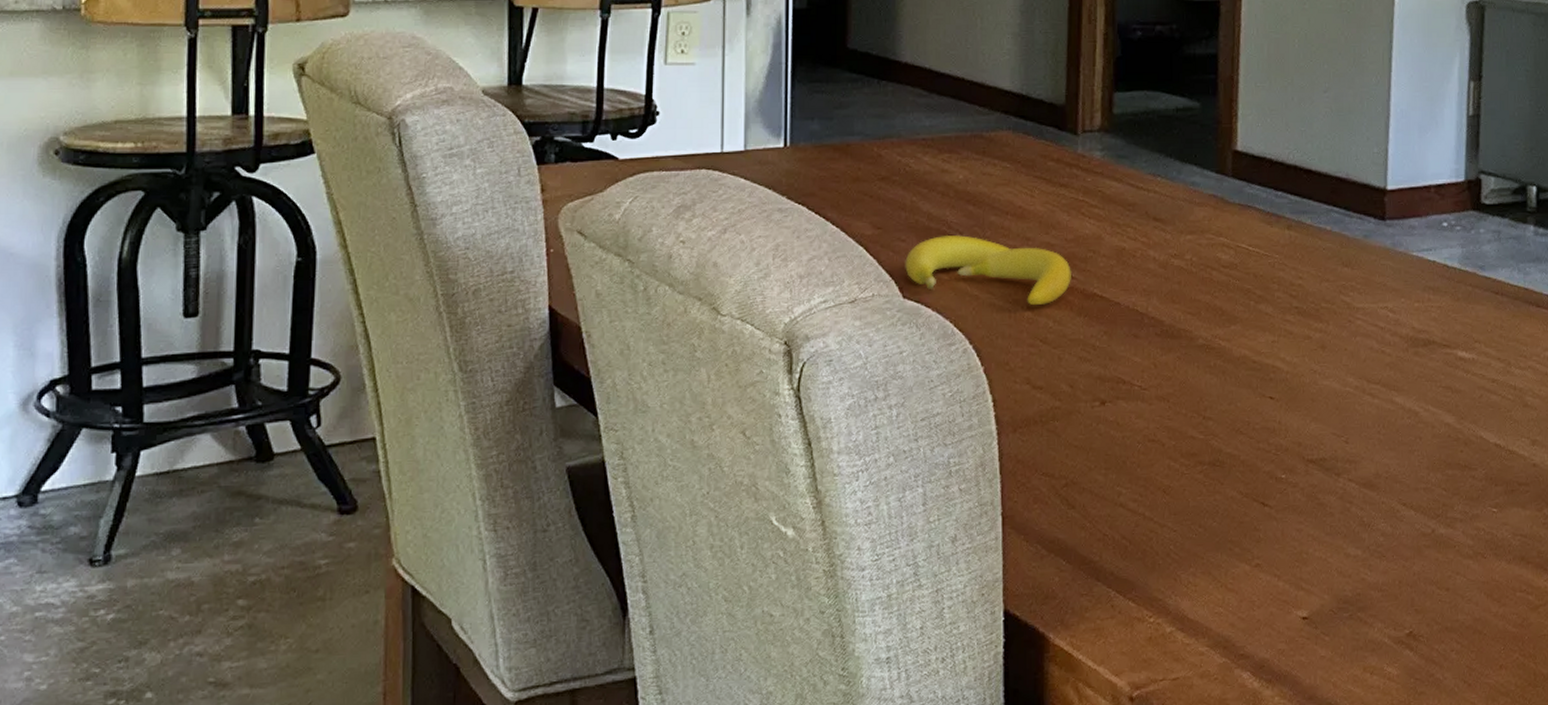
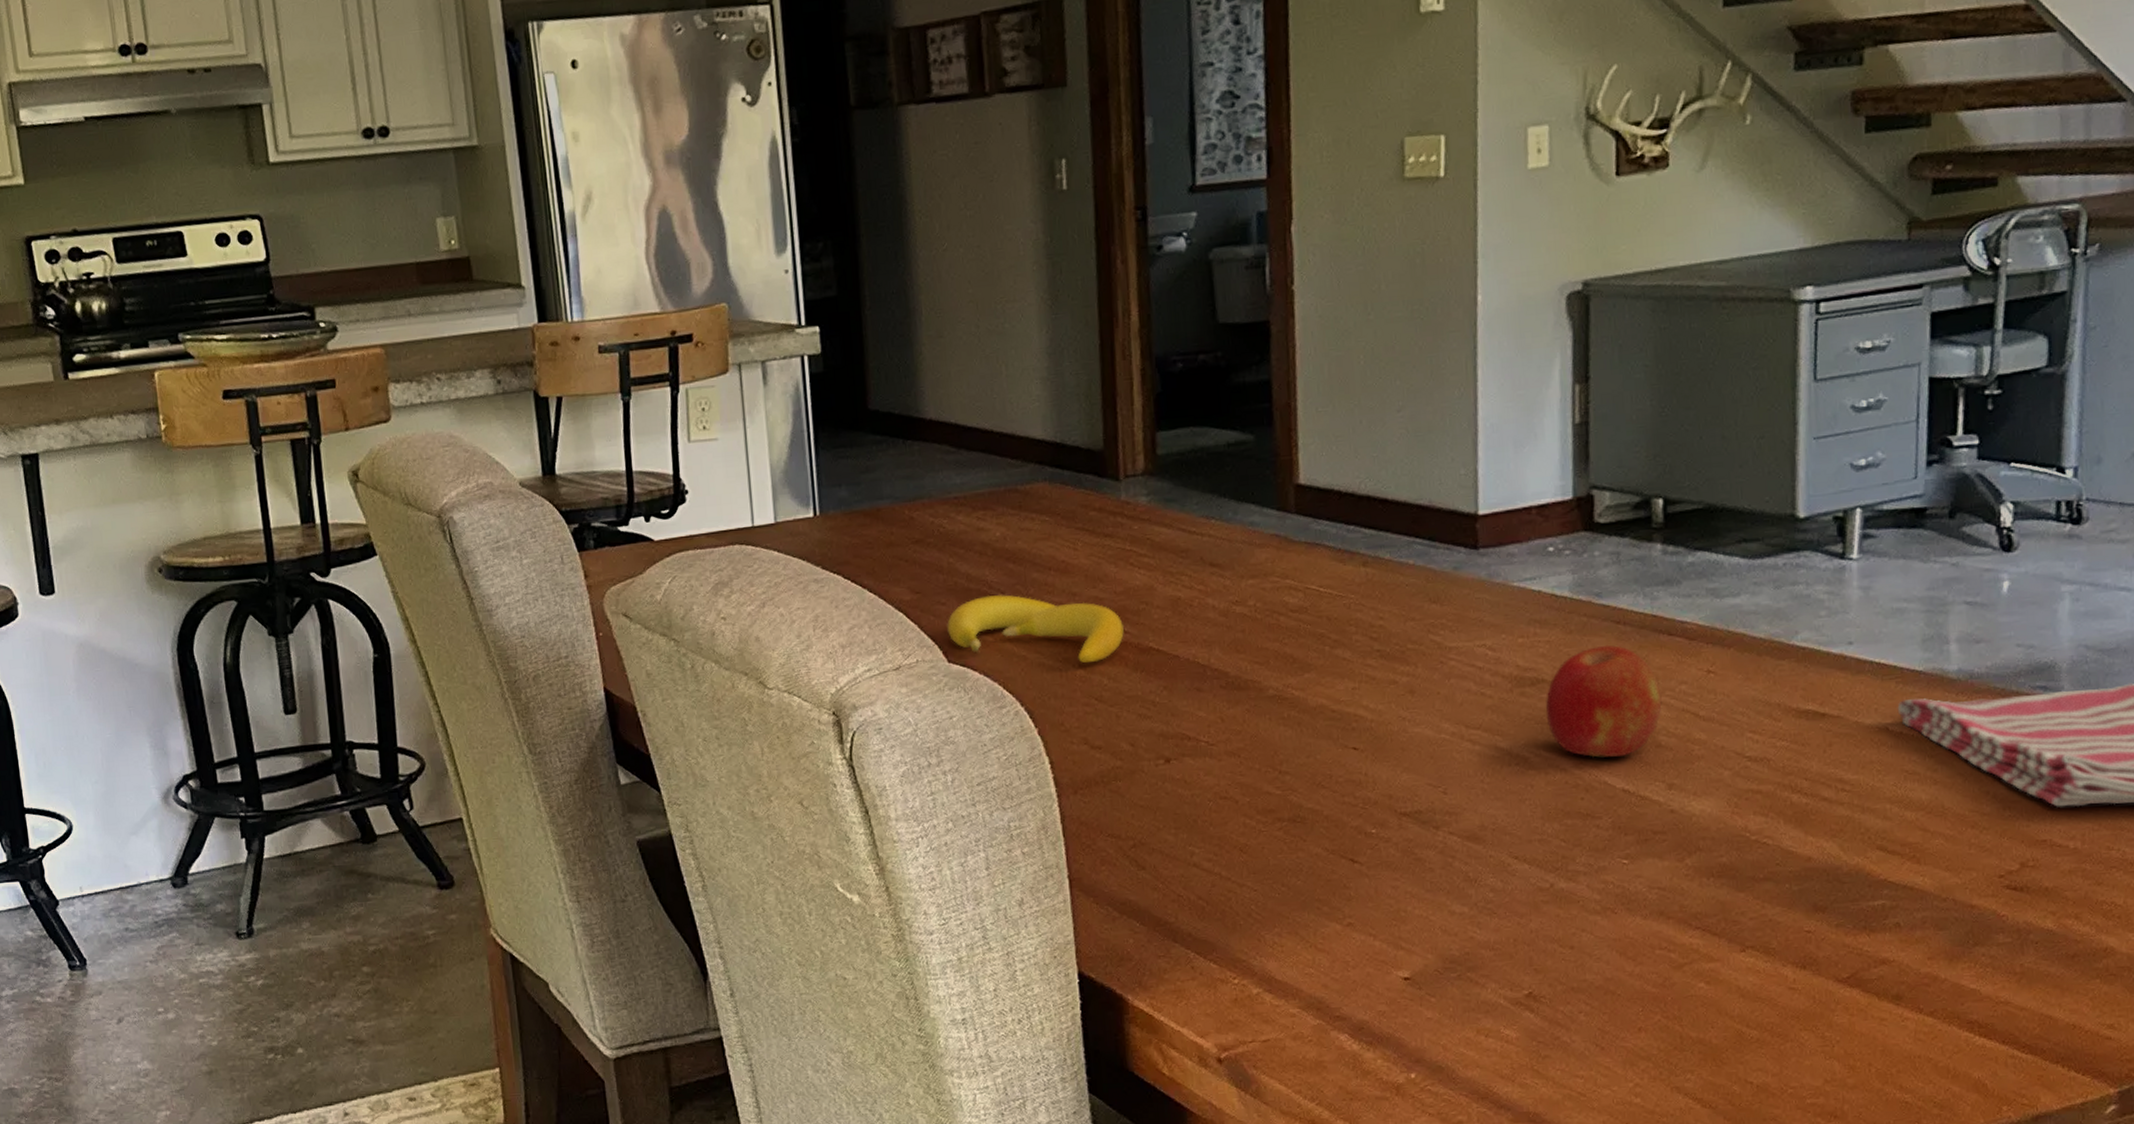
fruit: none [1434,312,1529,414] -> present [1545,645,1662,758]

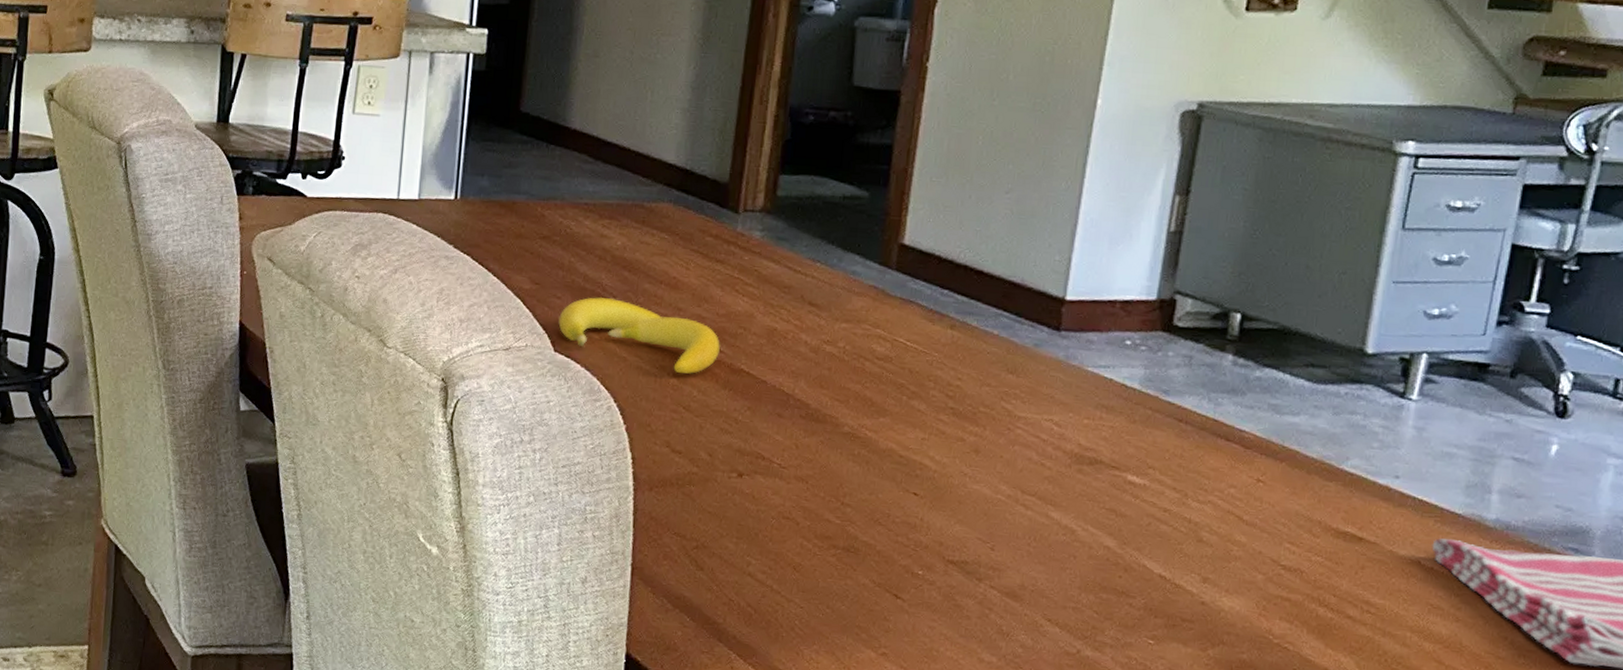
fruit: present [1545,645,1662,758] -> none [1098,438,1210,545]

